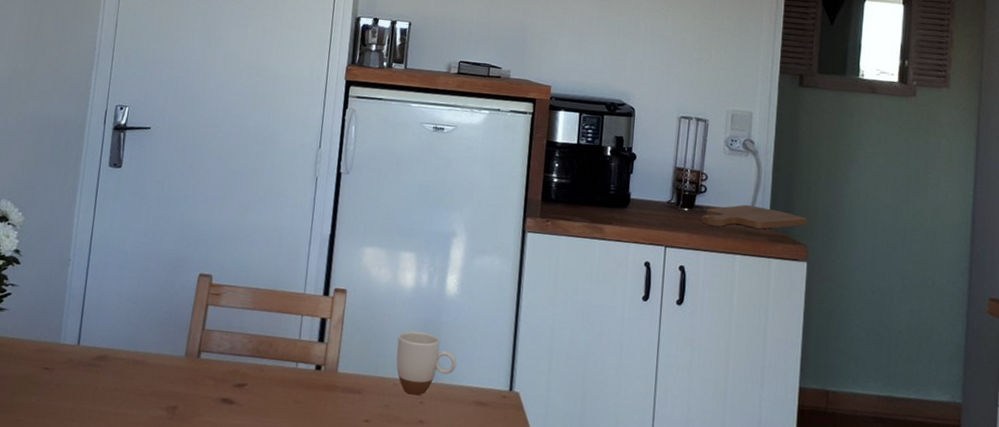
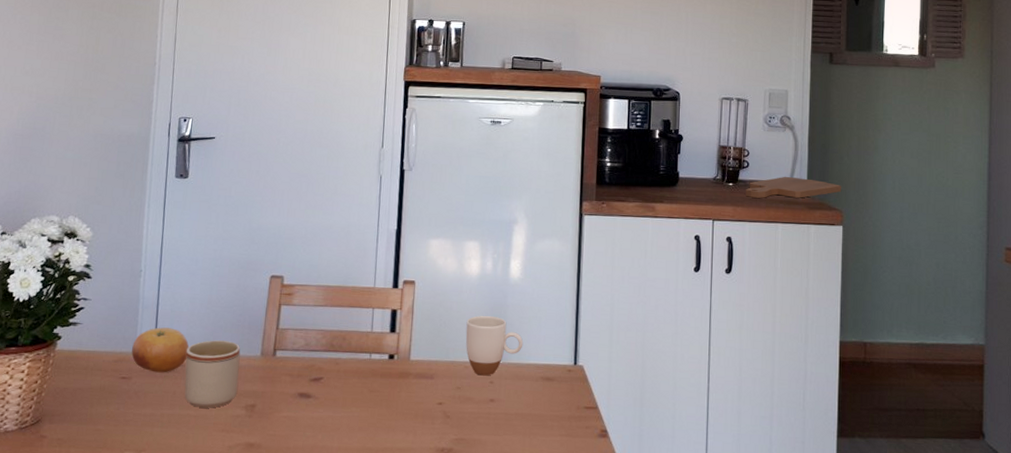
fruit: none [55,319,114,367] -> present [131,327,189,373]
mug: none [106,336,165,407] -> present [184,340,241,408]

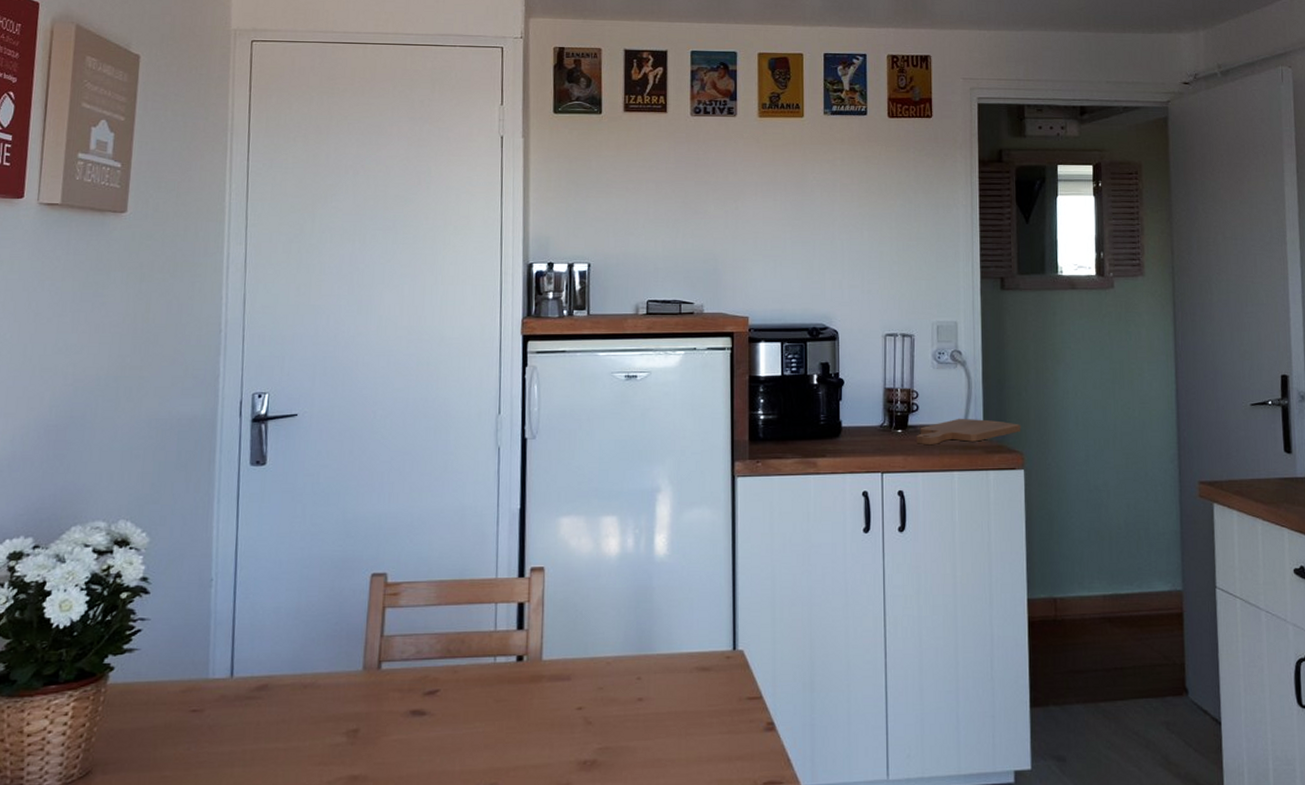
fruit: present [131,327,189,373] -> none [203,646,275,701]
mug: present [184,340,241,408] -> none [270,656,338,738]
mug: present [465,315,524,376] -> none [606,601,674,672]

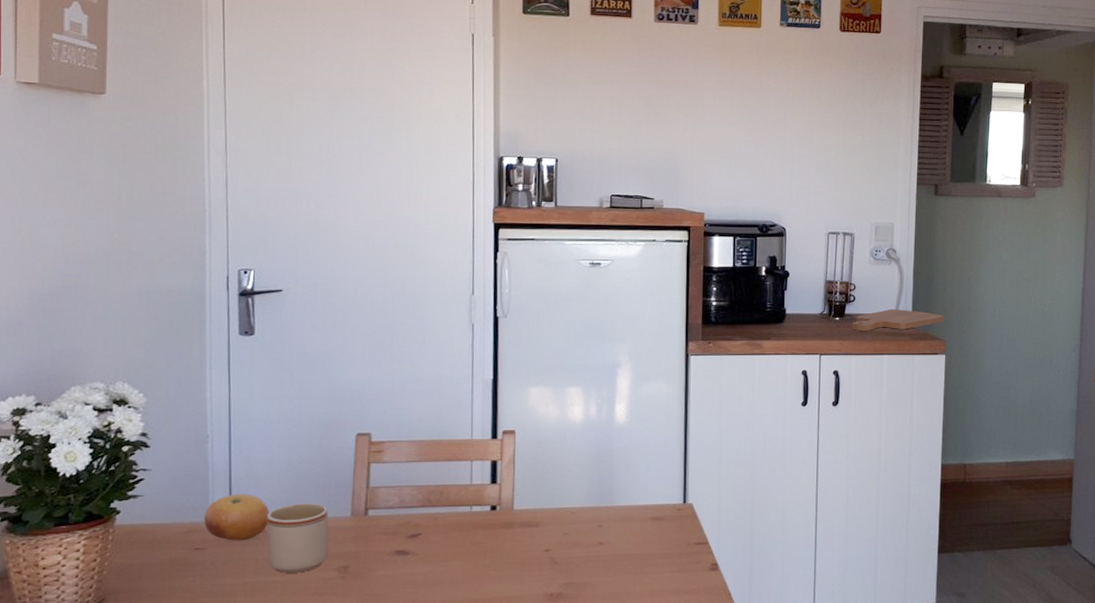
fruit: none [203,646,275,701] -> present [204,494,270,541]
mug: none [270,656,338,738] -> present [266,503,329,573]

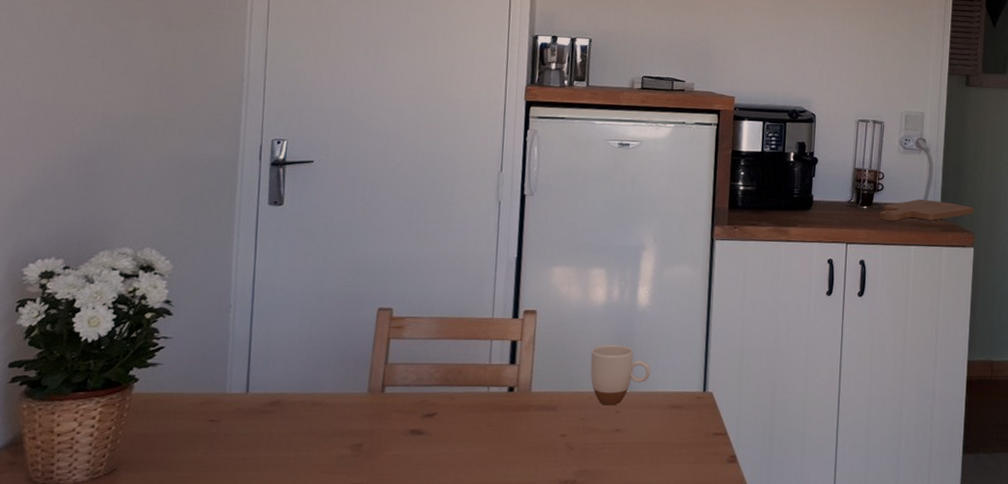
fruit: present [204,494,270,541] -> none [221,365,287,414]
mug: present [266,503,329,573] -> none [282,377,345,449]
mug: none [571,460,631,520] -> present [590,344,651,406]

